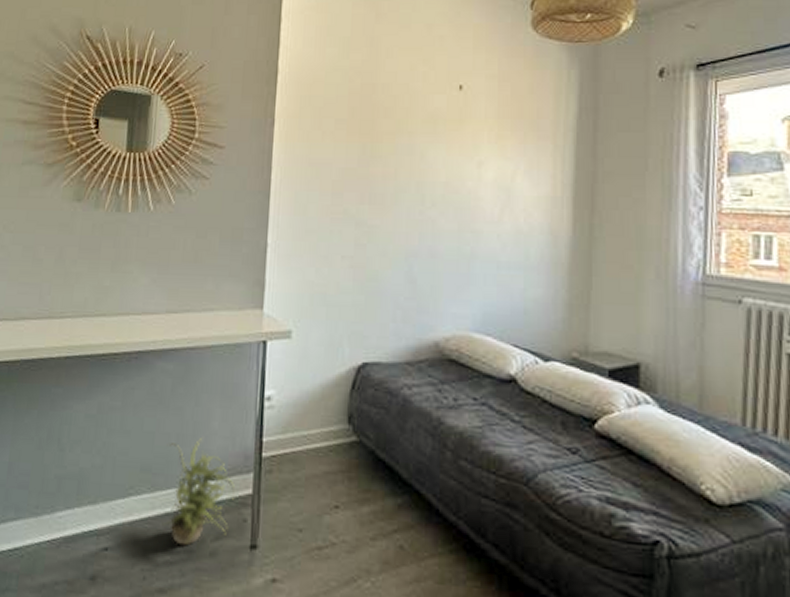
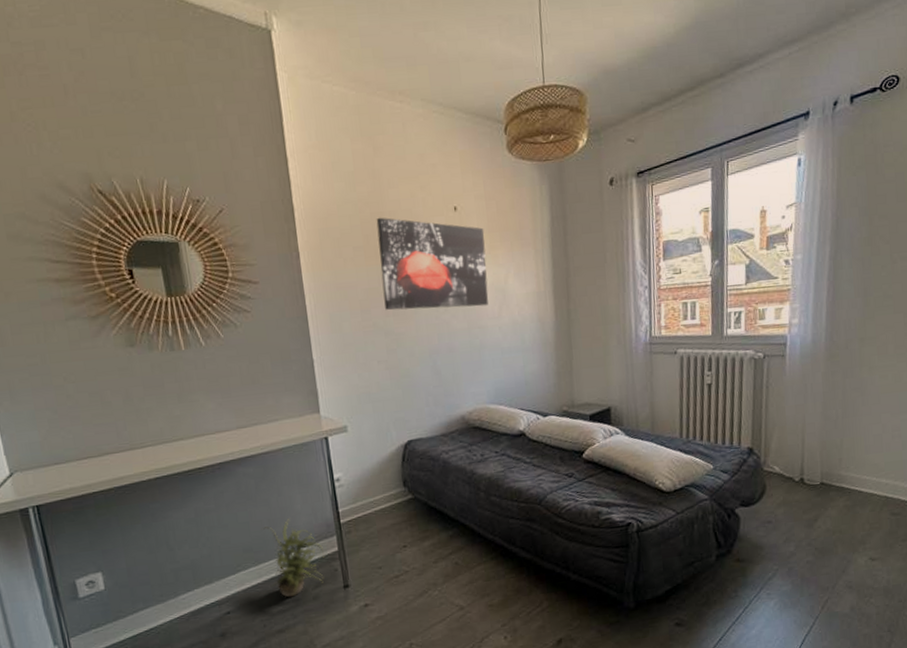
wall art: none [361,89,493,206] -> present [376,217,489,310]

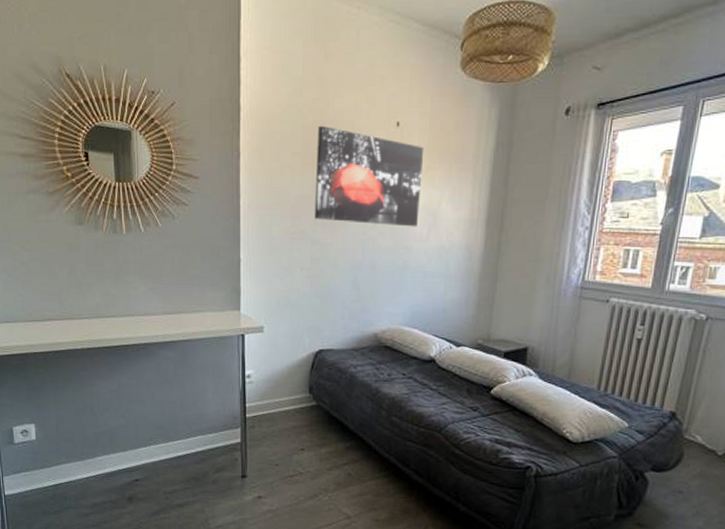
potted plant: present [261,517,324,598] -> none [174,404,227,477]

